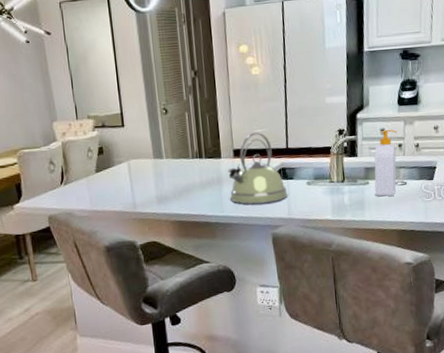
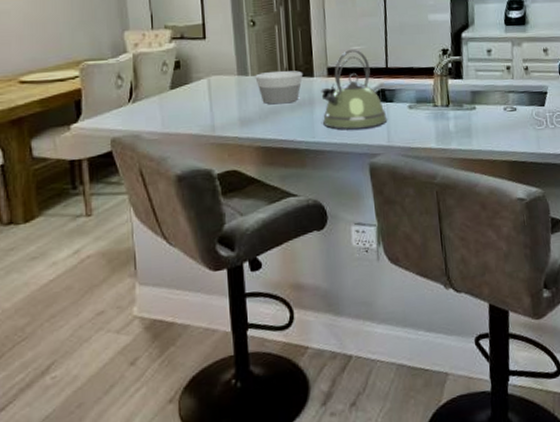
bowl: none [169,153,211,184] -> present [255,70,303,105]
soap bottle: present [374,129,397,197] -> none [481,50,506,123]

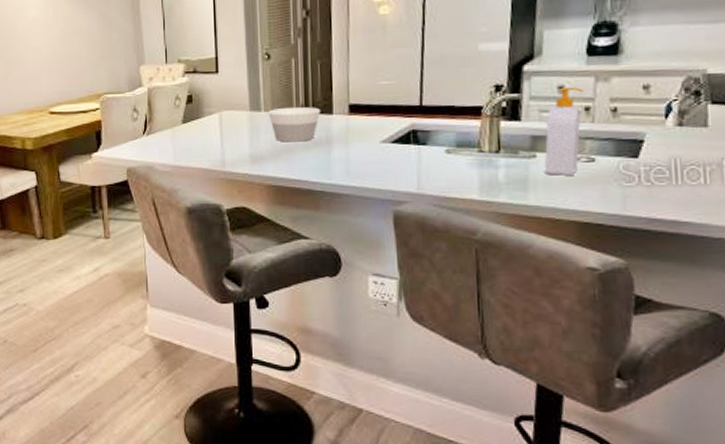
kettle: present [321,50,388,130] -> none [340,85,419,173]
soap bottle: none [481,50,506,123] -> present [544,86,584,175]

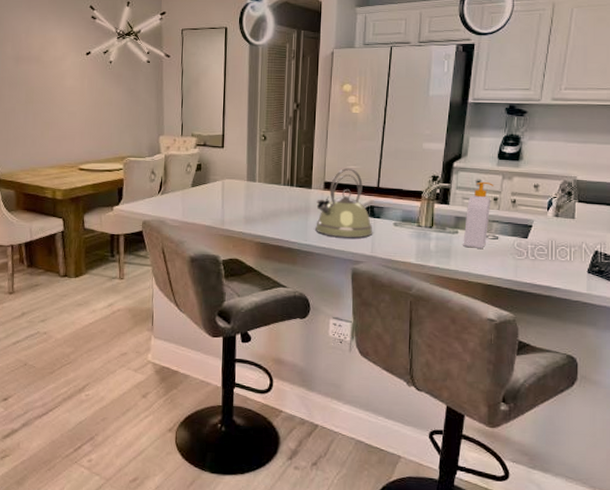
bowl: present [268,106,320,142] -> none [261,180,302,209]
kettle: none [340,85,419,173] -> present [315,168,373,238]

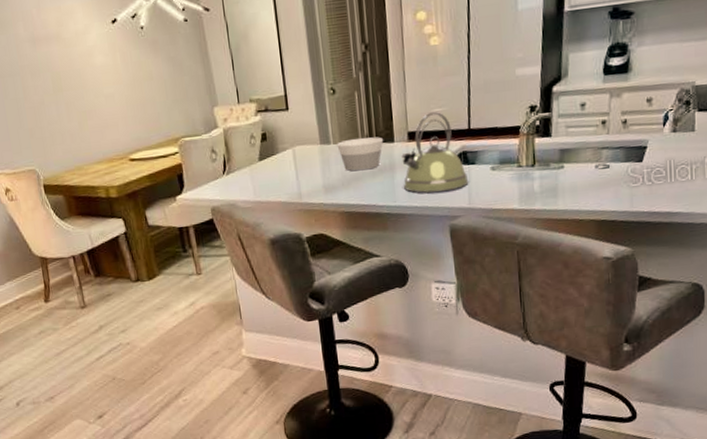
bowl: none [261,180,302,209] -> present [337,137,383,171]
soap bottle: present [463,181,494,248] -> none [570,103,601,182]

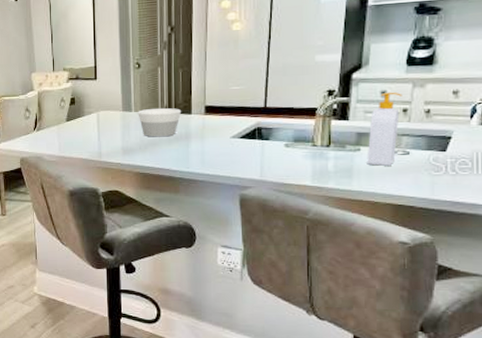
kettle: present [401,112,469,193] -> none [197,90,262,163]
soap bottle: none [570,103,601,182] -> present [367,92,402,166]

